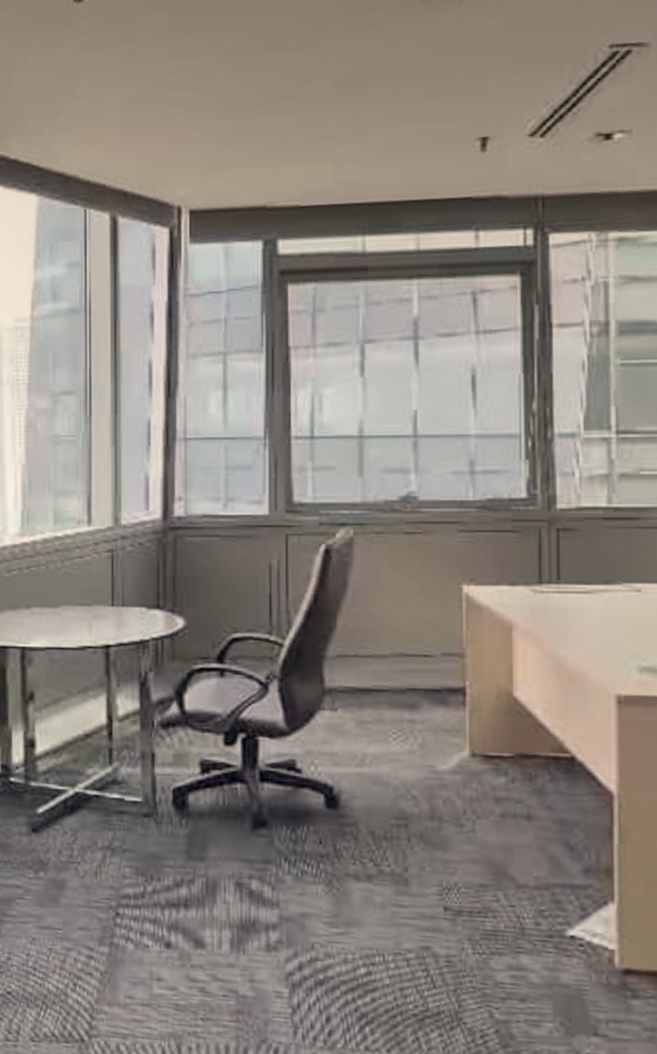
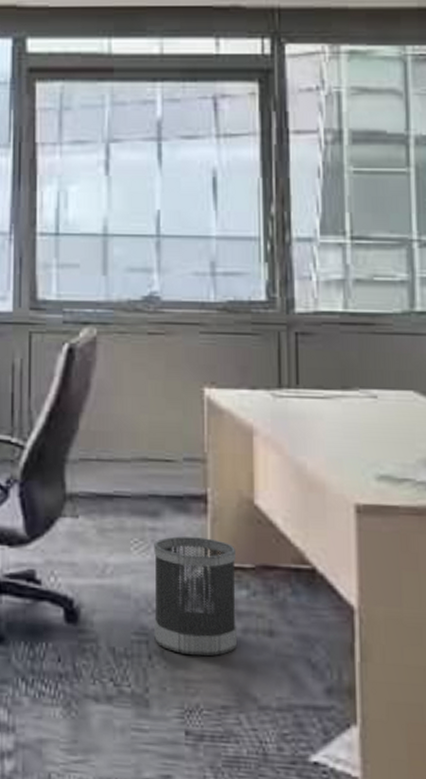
wastebasket: none [412,727,495,839] -> present [154,536,237,657]

